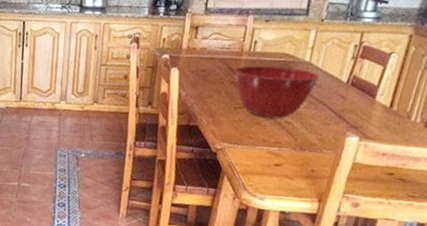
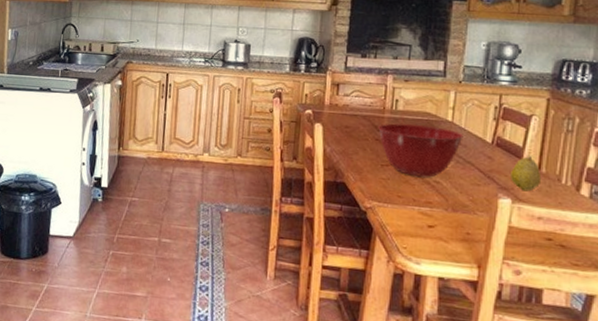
fruit: none [361,93,392,129] -> present [511,155,542,192]

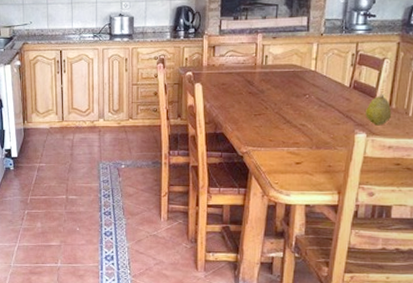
mixing bowl: present [378,123,464,177] -> none [251,77,325,122]

